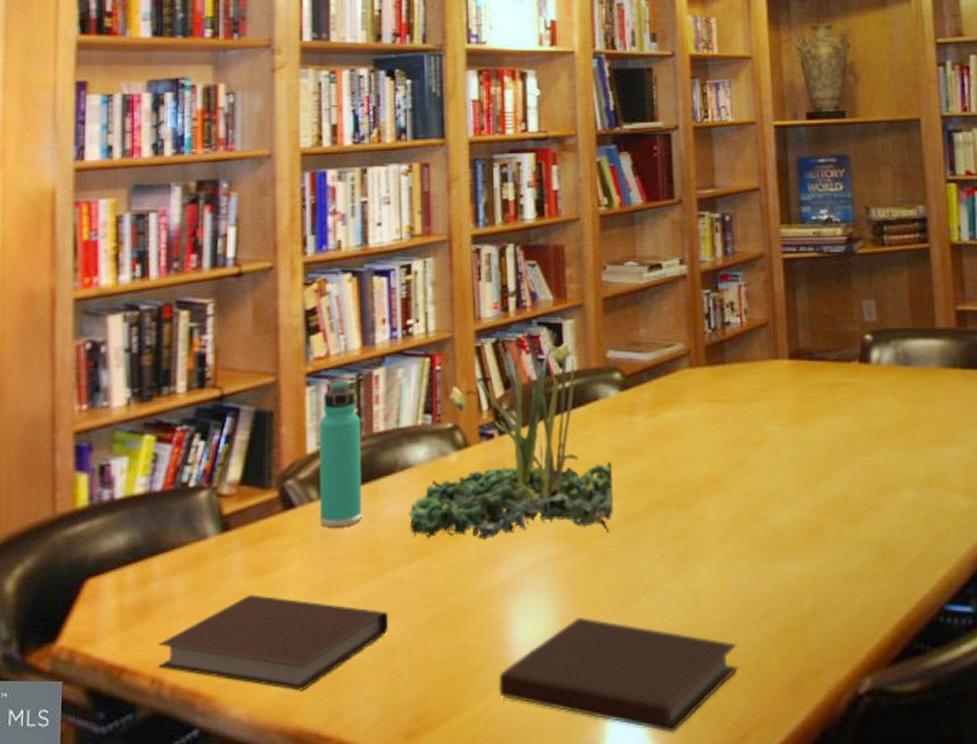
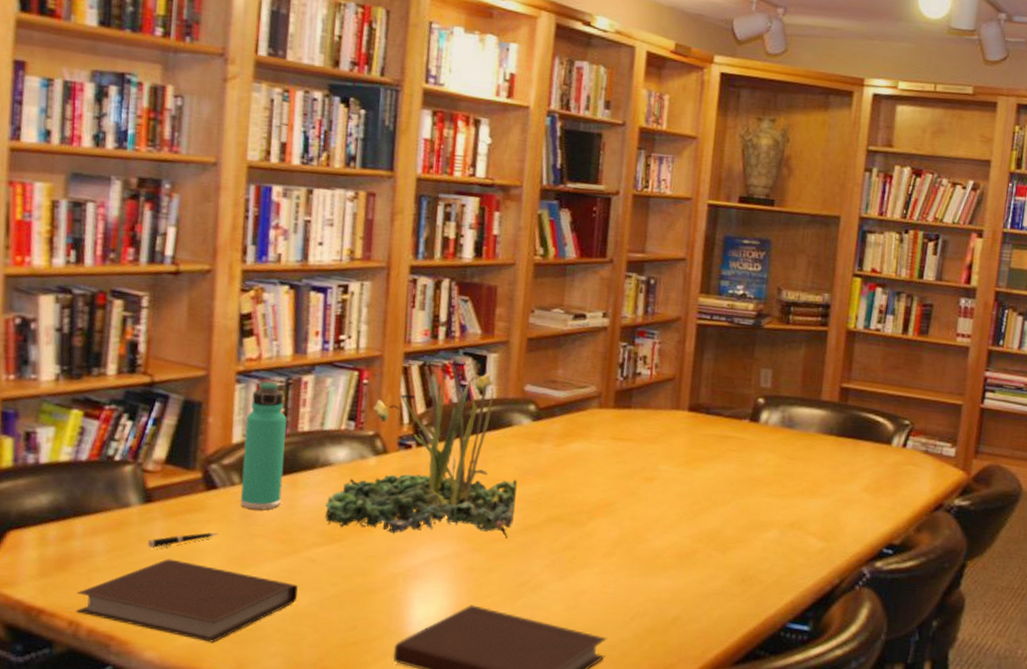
pen: none [228,560,300,584] -> present [148,532,219,549]

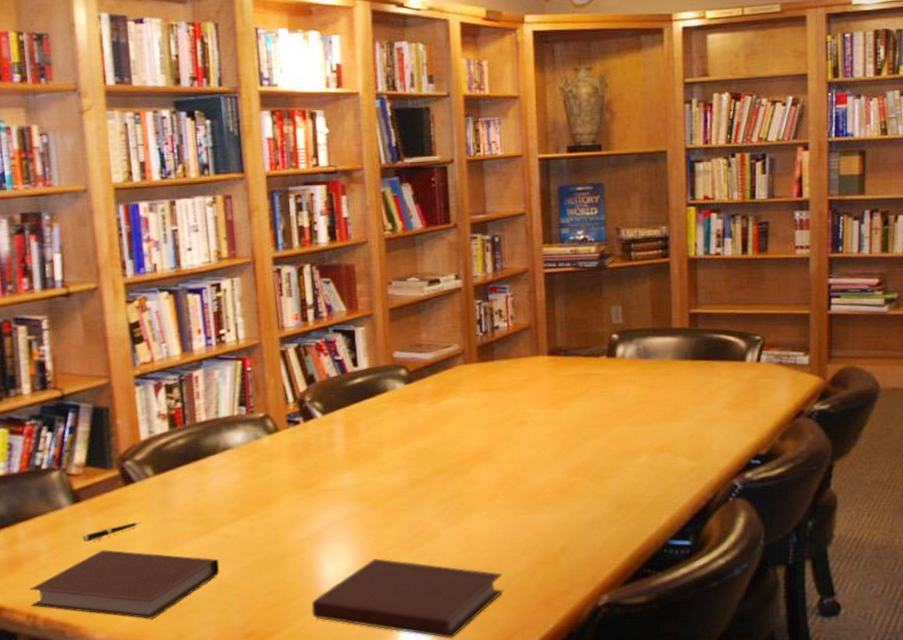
thermos bottle: present [241,380,287,510] -> none [149,380,192,497]
plant: present [324,366,517,539] -> none [231,344,402,504]

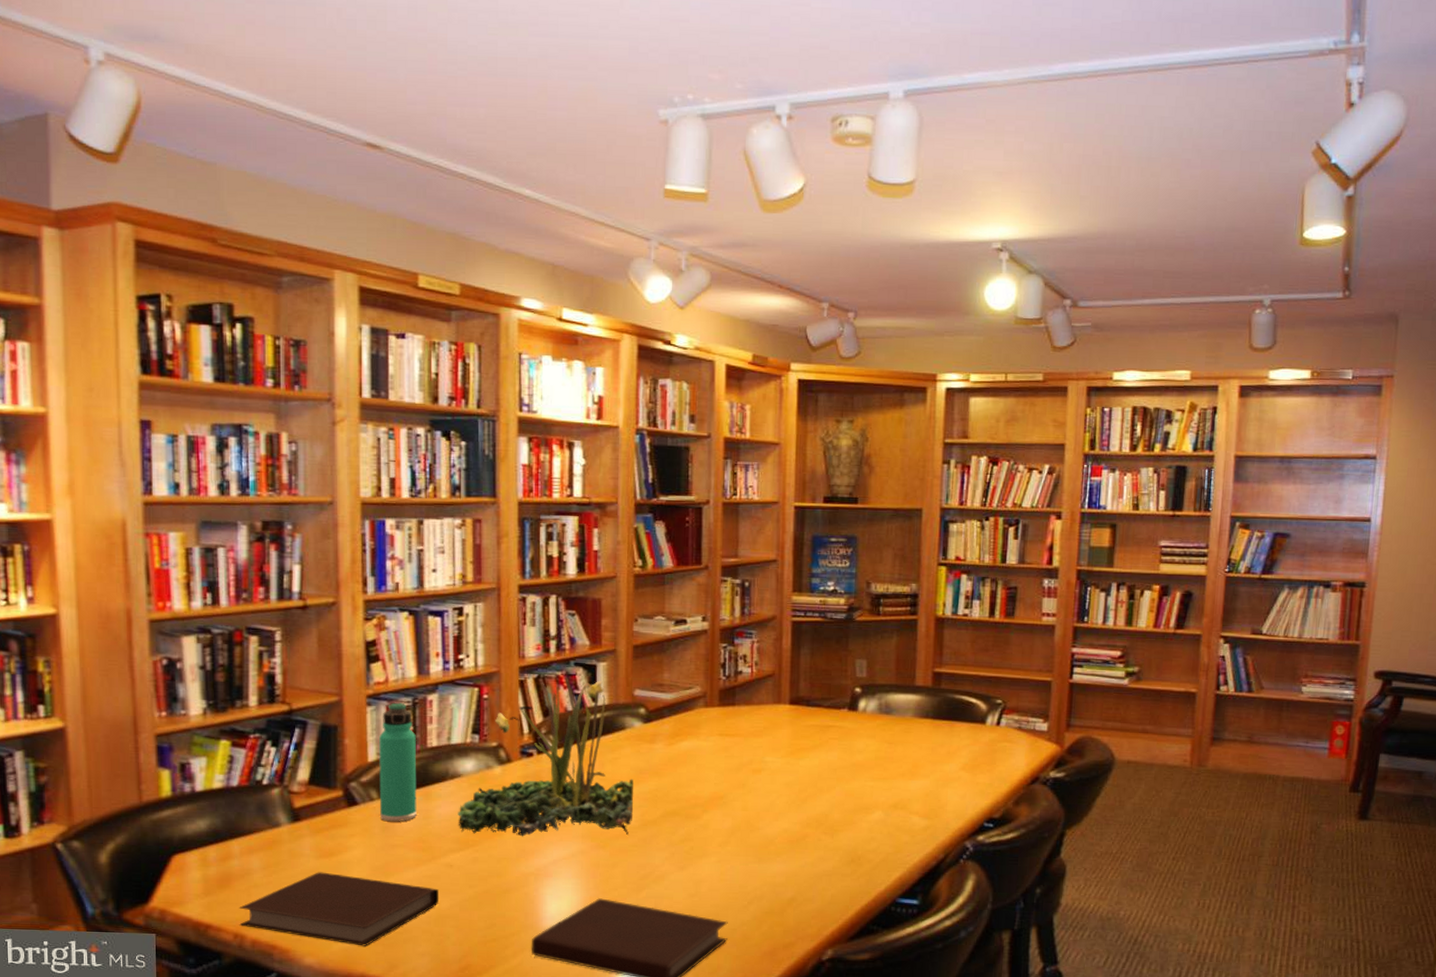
pen: present [83,522,142,543] -> none [299,846,363,863]
thermos bottle: none [149,380,192,497] -> present [379,702,417,822]
plant: none [231,344,402,504] -> present [458,676,634,837]

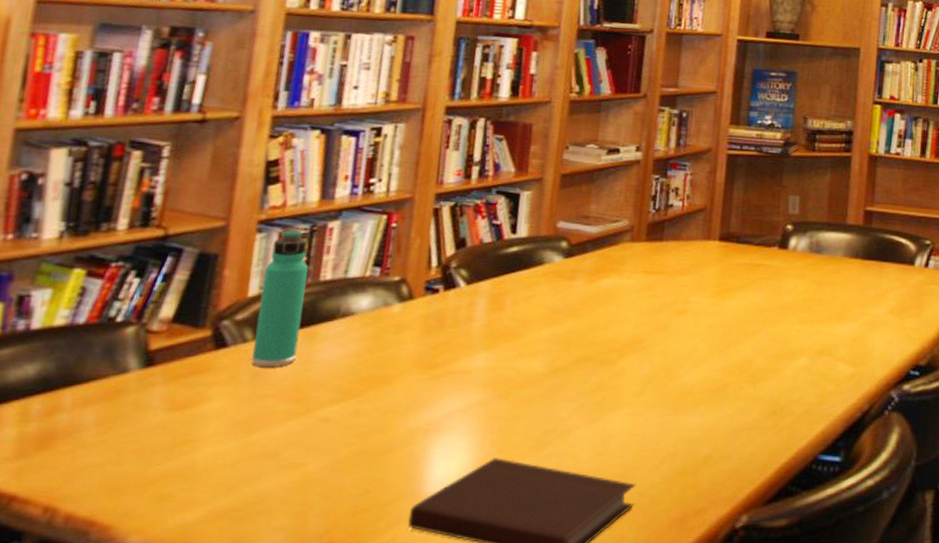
notebook: present [239,872,439,946] -> none [53,428,308,521]
plant: present [458,676,634,837] -> none [342,205,547,385]

